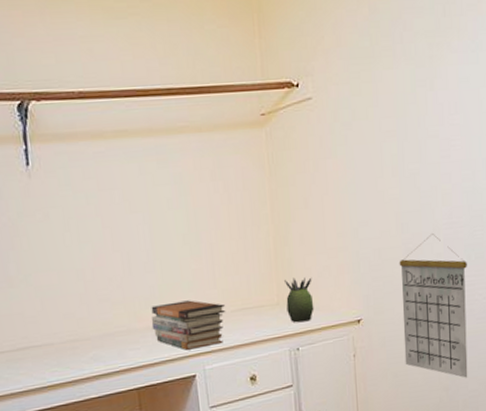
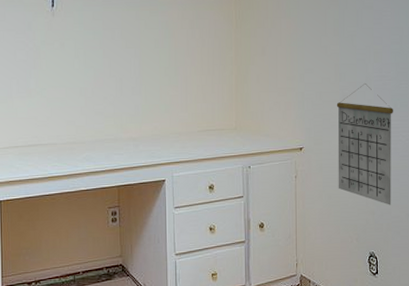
book stack: present [151,300,226,350] -> none [134,119,194,159]
succulent plant: present [285,277,314,323] -> none [242,109,265,145]

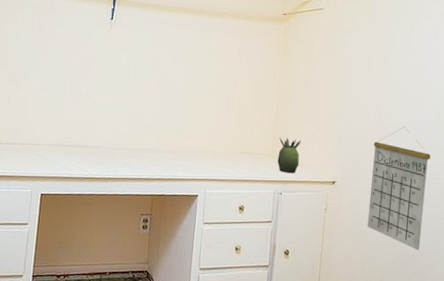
succulent plant: none [242,109,265,145] -> present [277,137,302,174]

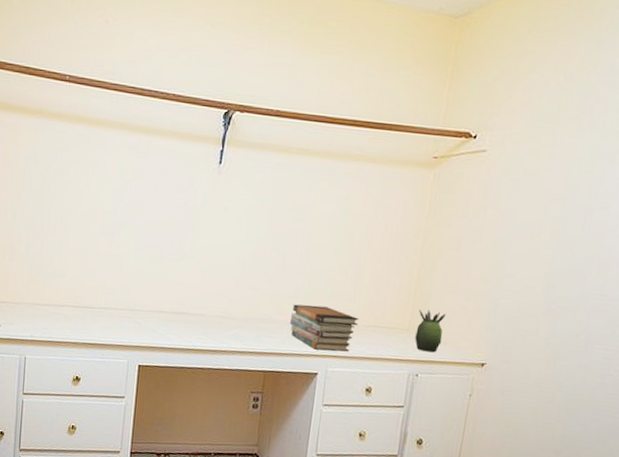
book stack: none [172,135,231,176] -> present [289,304,359,352]
calendar: present [367,126,430,251] -> none [520,300,610,448]

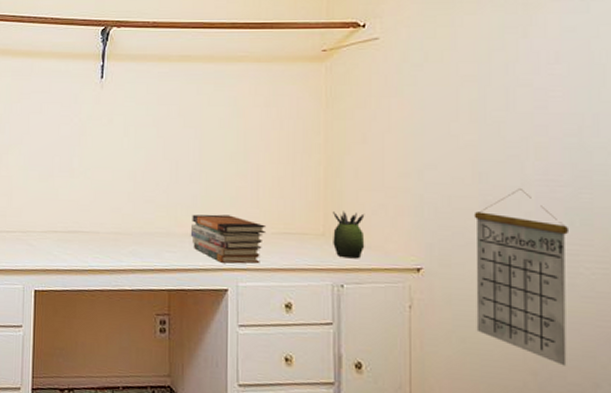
calendar: none [520,300,610,448] -> present [474,189,568,366]

